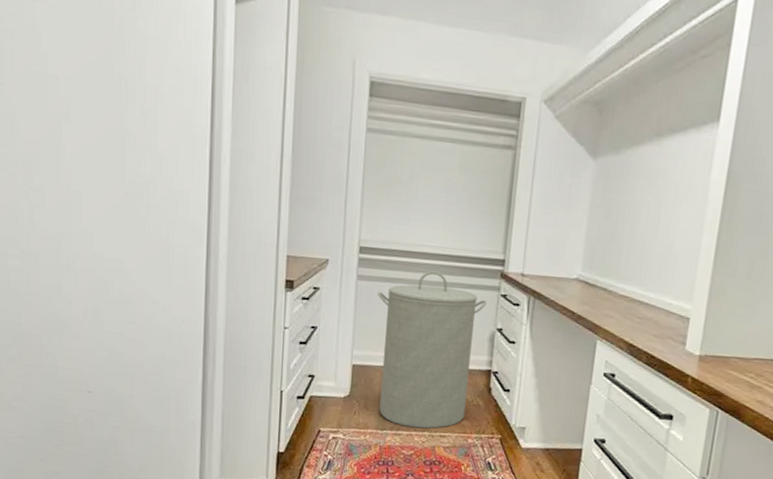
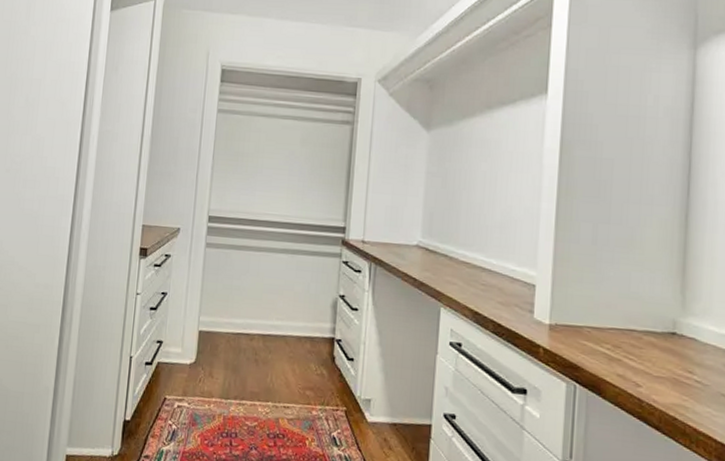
laundry hamper: present [377,271,487,429] -> none [224,238,329,399]

